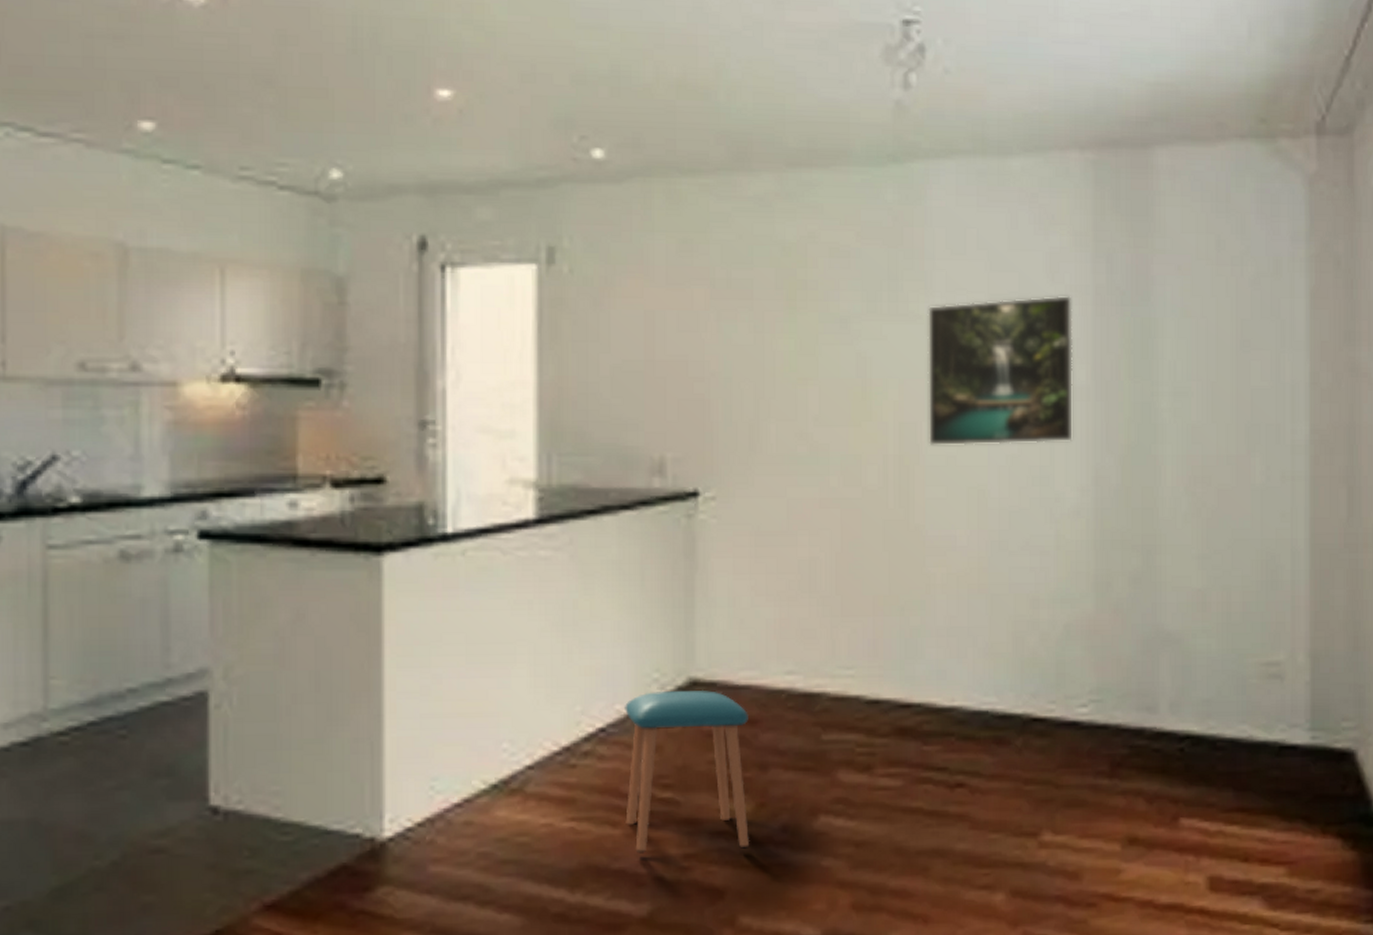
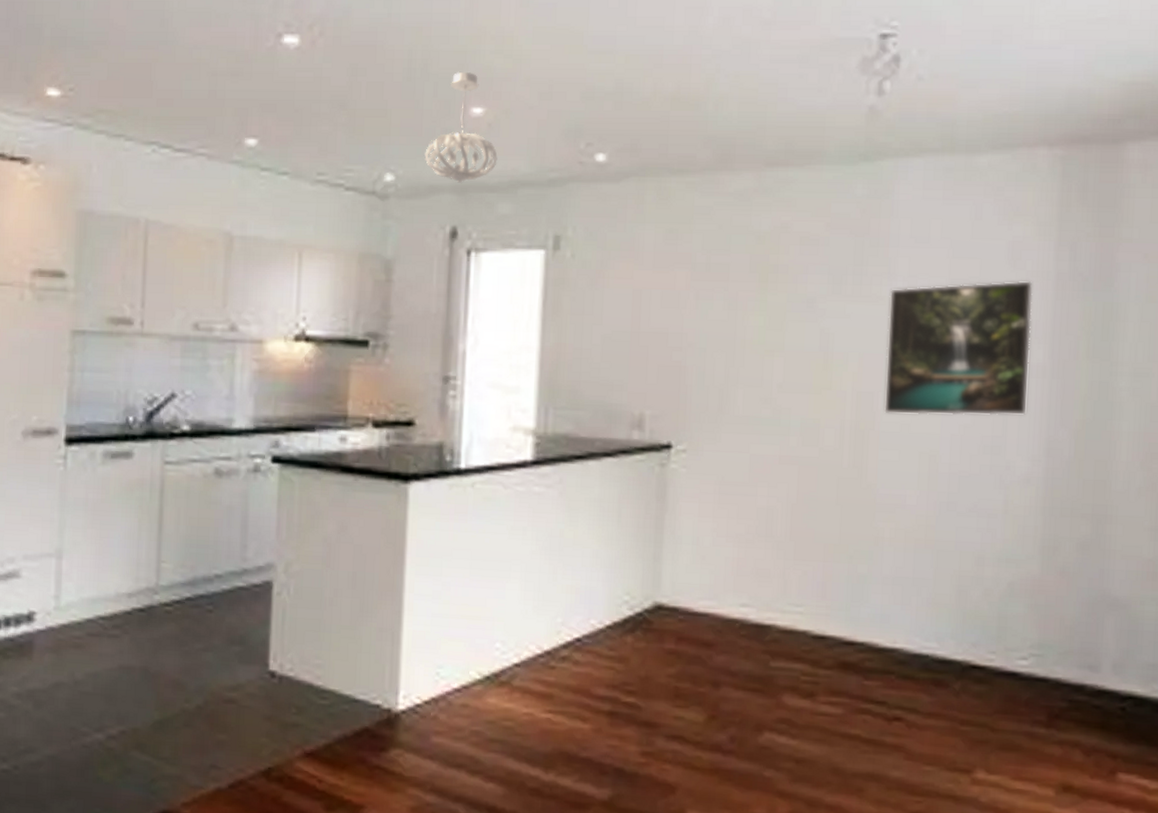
pendant light: none [380,44,473,182] -> present [424,71,498,183]
stool: present [625,689,750,854] -> none [594,611,705,753]

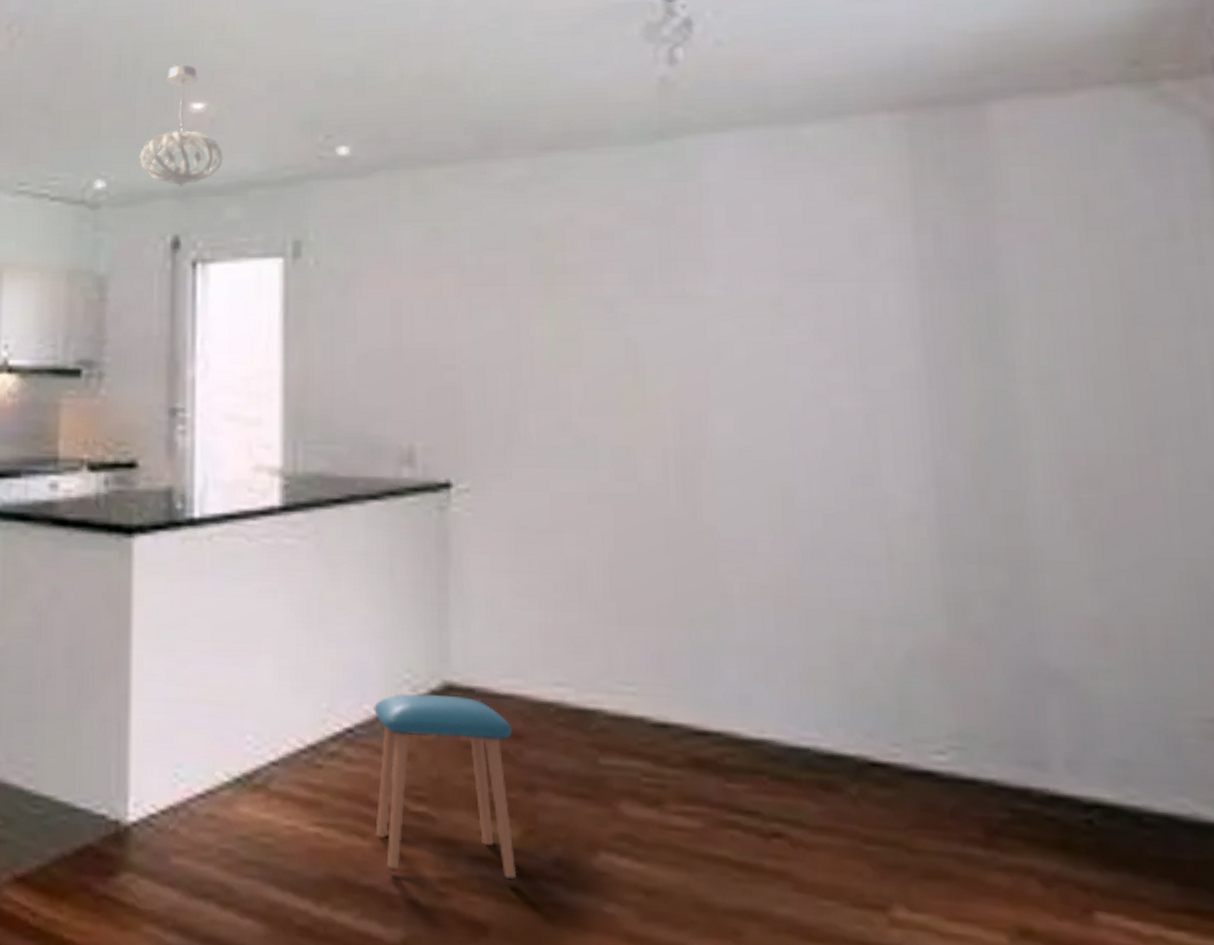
stool: none [594,611,705,753] -> present [374,693,517,881]
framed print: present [883,280,1033,416] -> none [708,270,904,439]

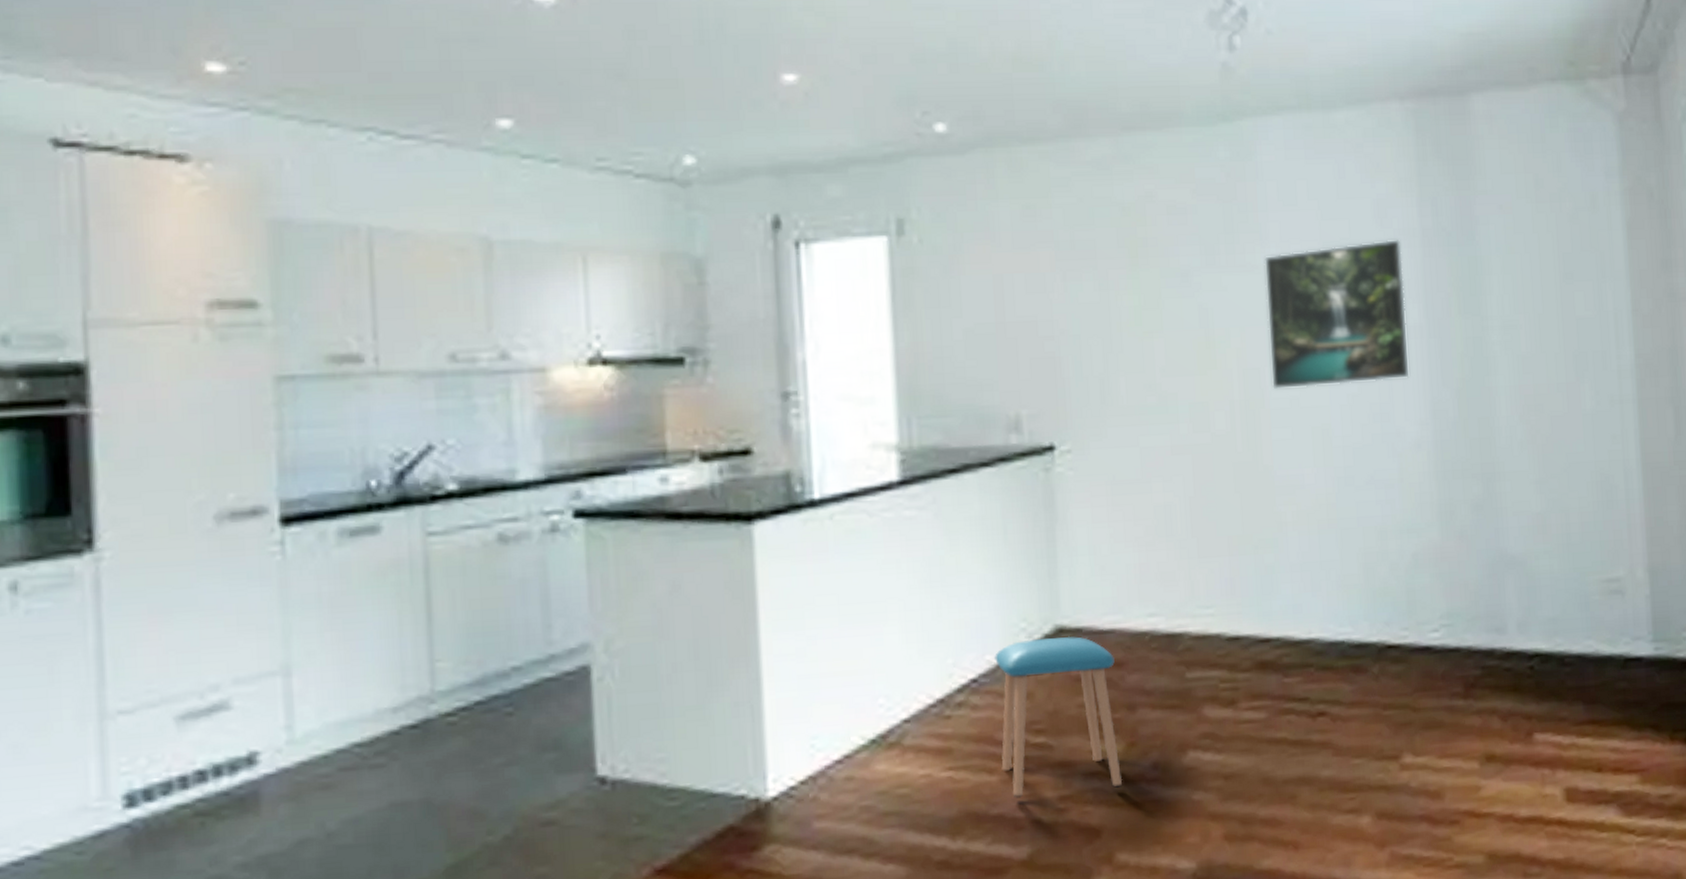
pendant light: present [139,65,223,187] -> none [731,32,820,163]
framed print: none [708,270,904,439] -> present [1264,238,1410,390]

